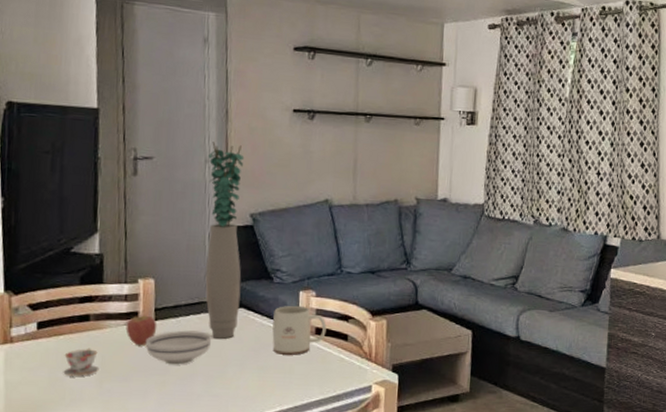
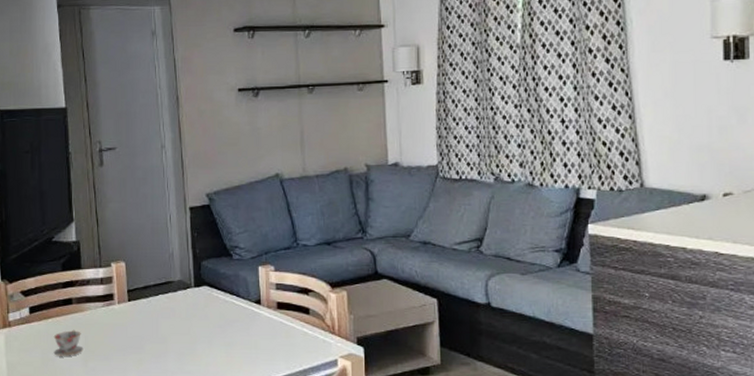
fruit: present [125,310,157,346] -> none [103,292,131,326]
bowl: present [145,330,212,365] -> none [121,310,180,343]
vase: present [205,142,245,339] -> none [164,128,203,317]
mug: present [272,305,327,355] -> none [236,281,287,330]

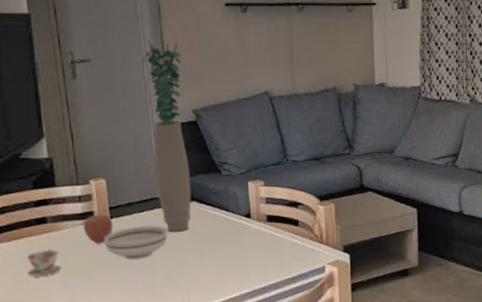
fruit: none [103,292,131,326] -> present [83,209,114,244]
bowl: none [121,310,180,343] -> present [103,226,168,259]
vase: none [164,128,203,317] -> present [145,41,192,232]

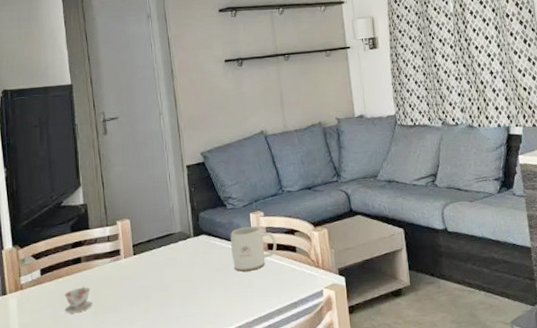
fruit: present [83,209,114,244] -> none [111,247,136,280]
bowl: present [103,226,168,259] -> none [128,259,182,292]
vase: present [145,41,192,232] -> none [161,96,202,264]
mug: none [225,195,277,243] -> present [230,226,277,272]

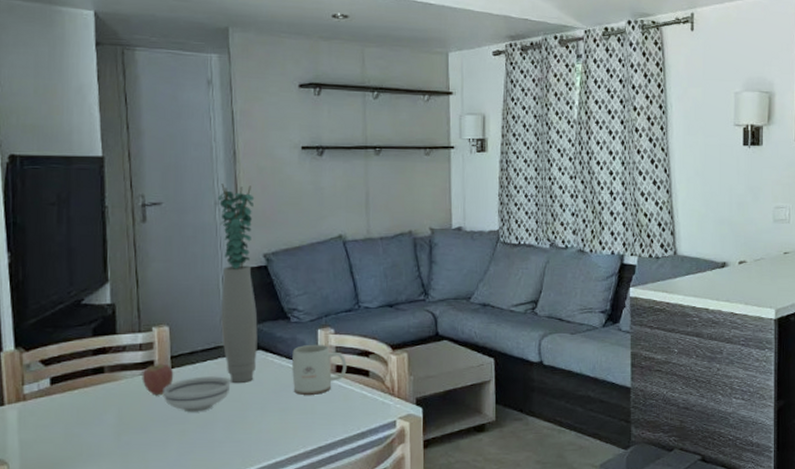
teacup: present [64,286,93,313] -> none [79,400,117,431]
fruit: none [111,247,136,280] -> present [142,358,174,396]
bowl: none [128,259,182,292] -> present [162,376,231,412]
vase: none [161,96,202,264] -> present [218,184,258,383]

